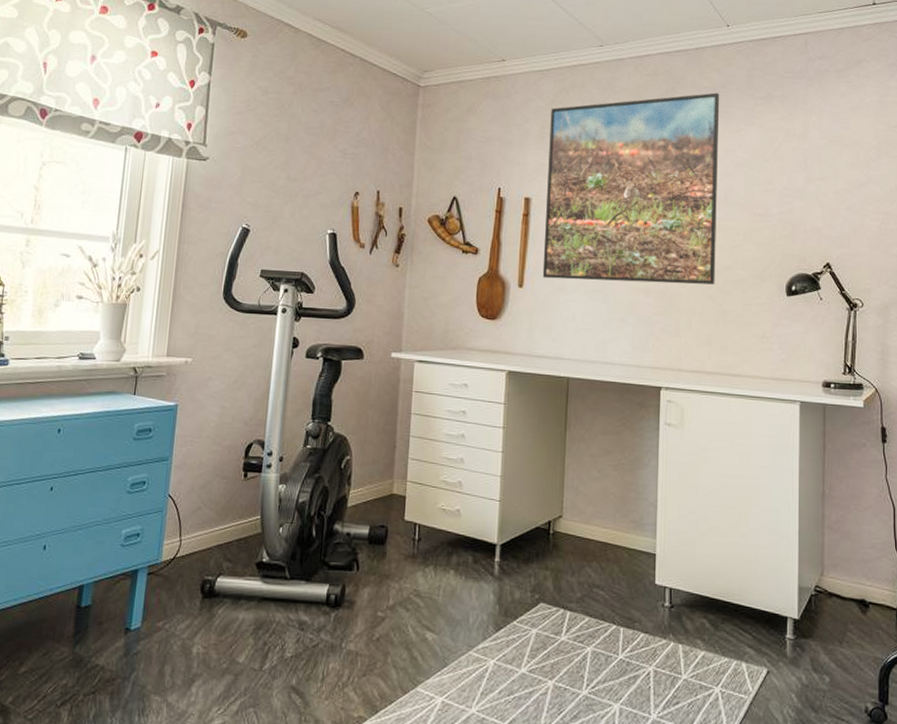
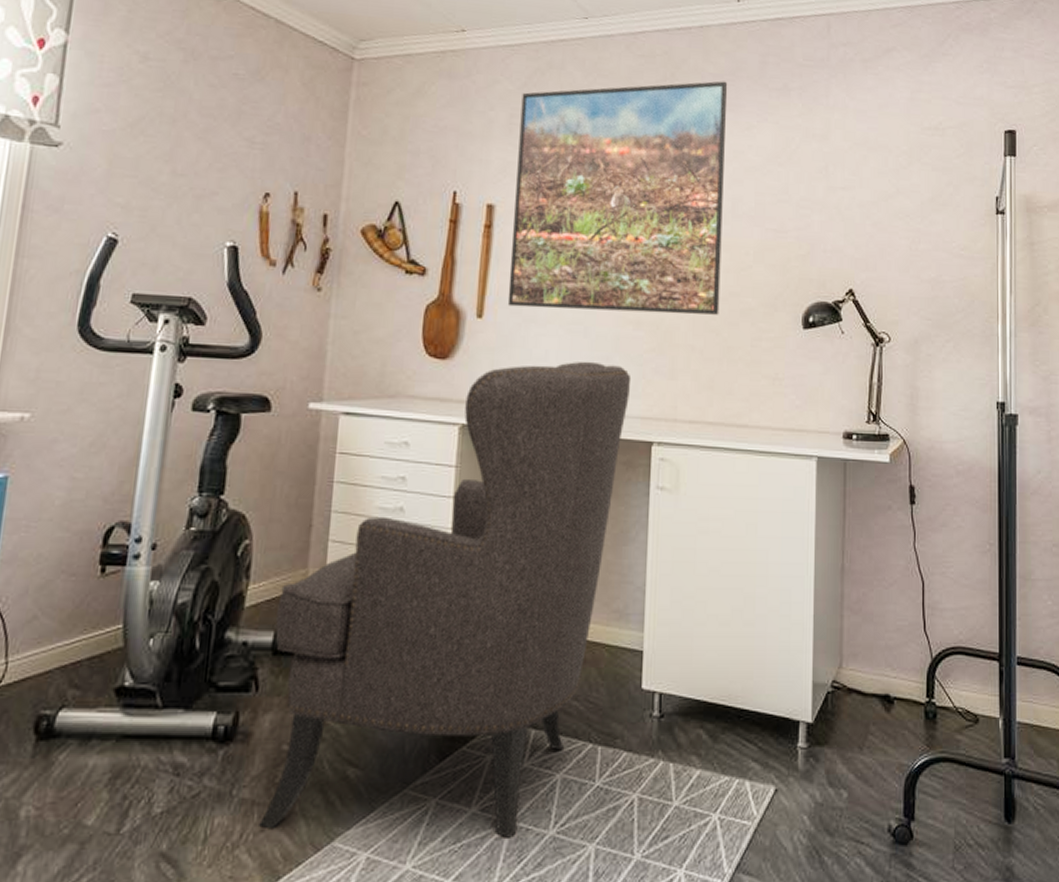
chair: none [362,322,643,695] -> present [259,361,632,838]

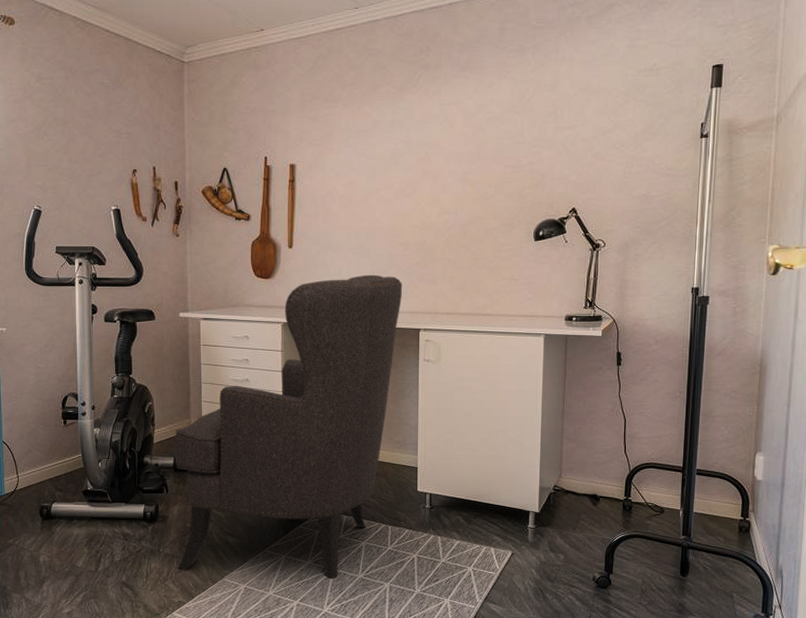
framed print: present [507,81,728,315] -> none [309,48,473,238]

